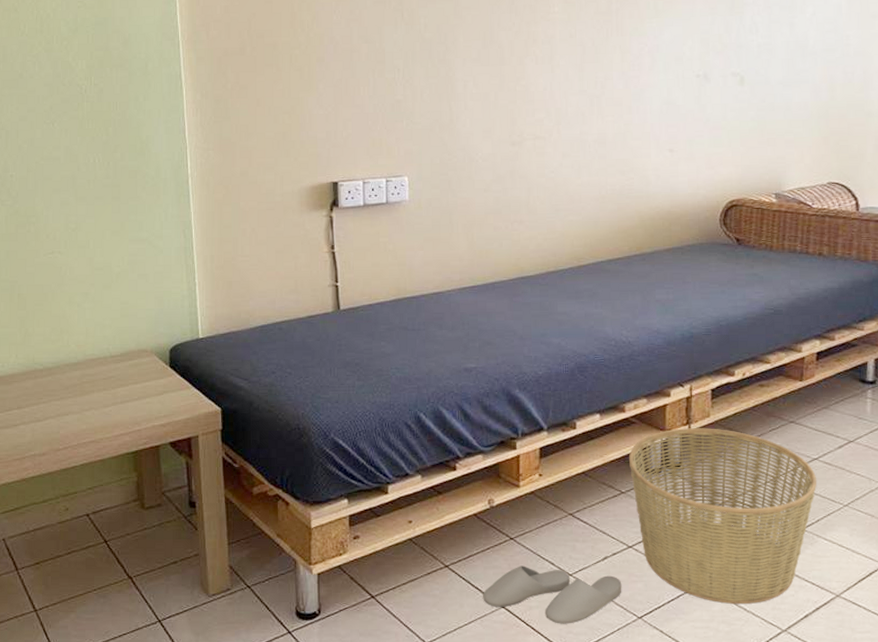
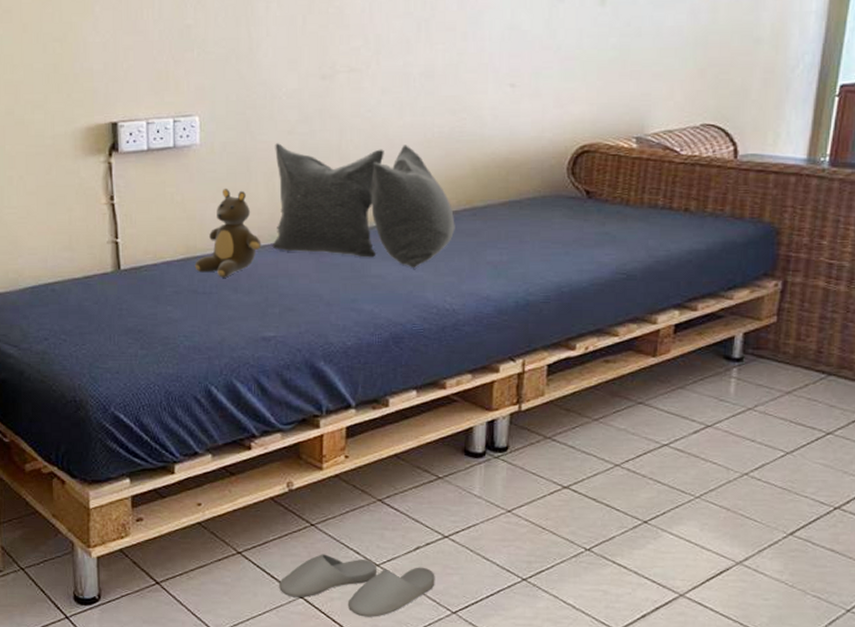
teddy bear: none [405,238,463,316] -> present [194,188,262,278]
cushion: none [472,199,628,306] -> present [272,143,455,268]
basket: present [628,428,817,604] -> none [448,408,666,601]

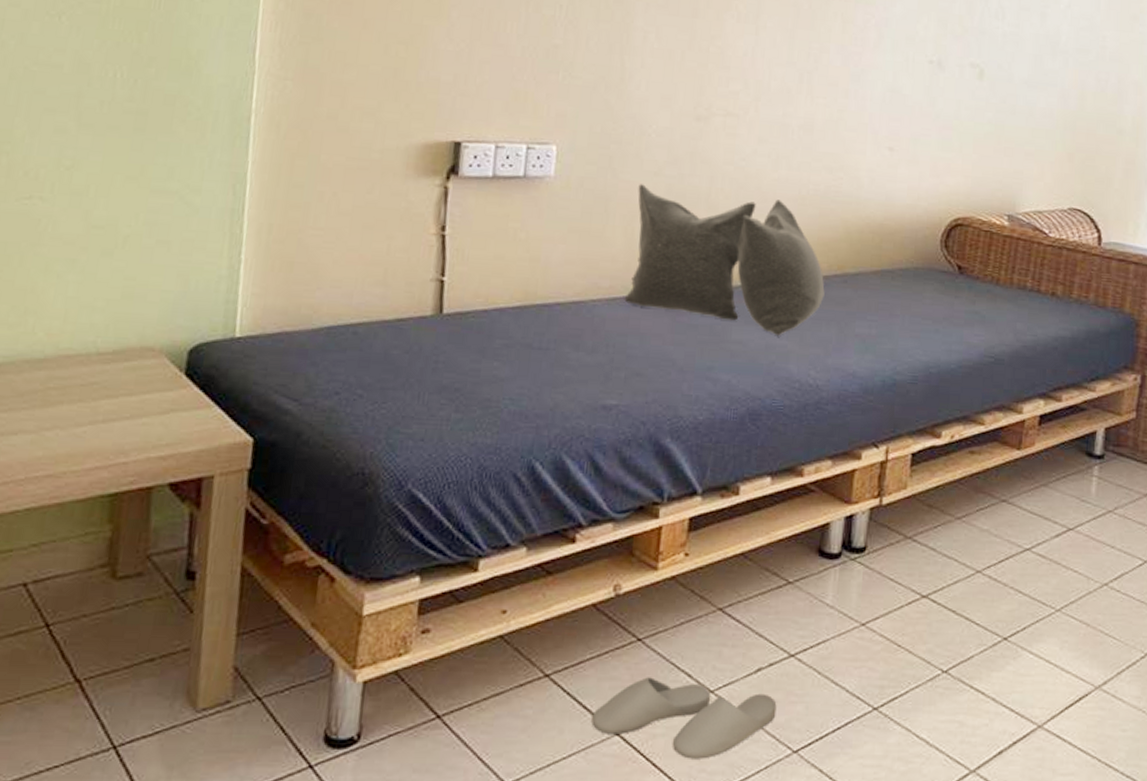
teddy bear: present [194,188,262,278] -> none [532,228,613,332]

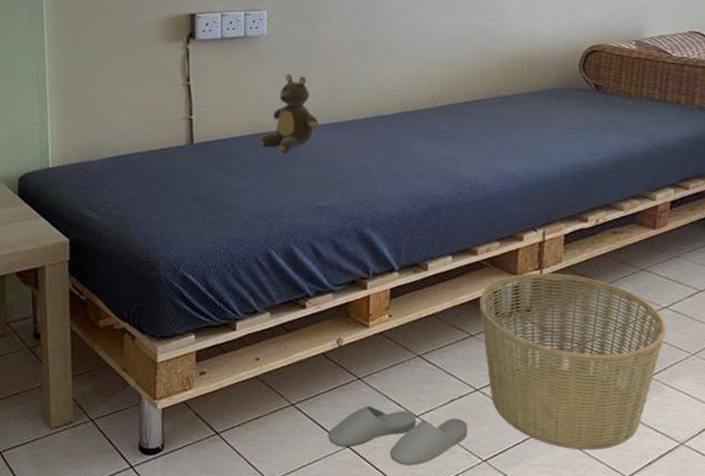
teddy bear: none [532,228,613,332] -> present [259,73,319,153]
cushion: present [624,184,825,335] -> none [328,36,486,147]
basket: none [801,501,1028,735] -> present [479,273,666,450]

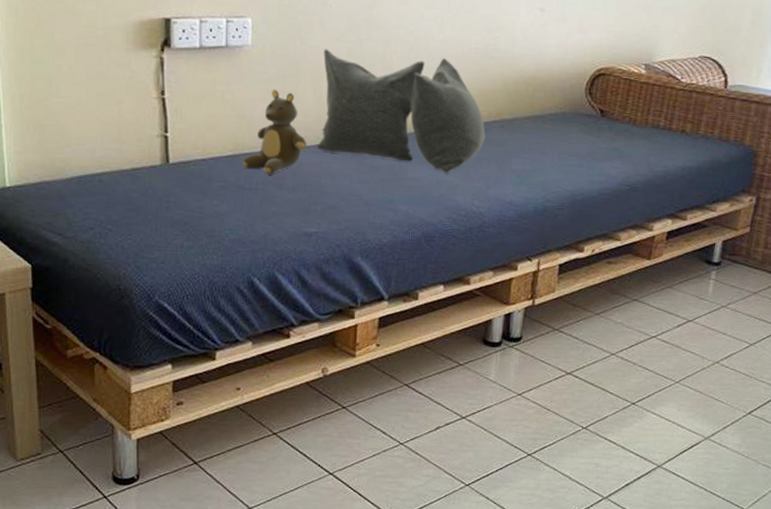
cushion: none [328,36,486,147] -> present [317,49,486,173]
slippers: present [328,406,468,465] -> none [311,434,453,491]
basket: present [479,273,666,450] -> none [469,302,653,473]

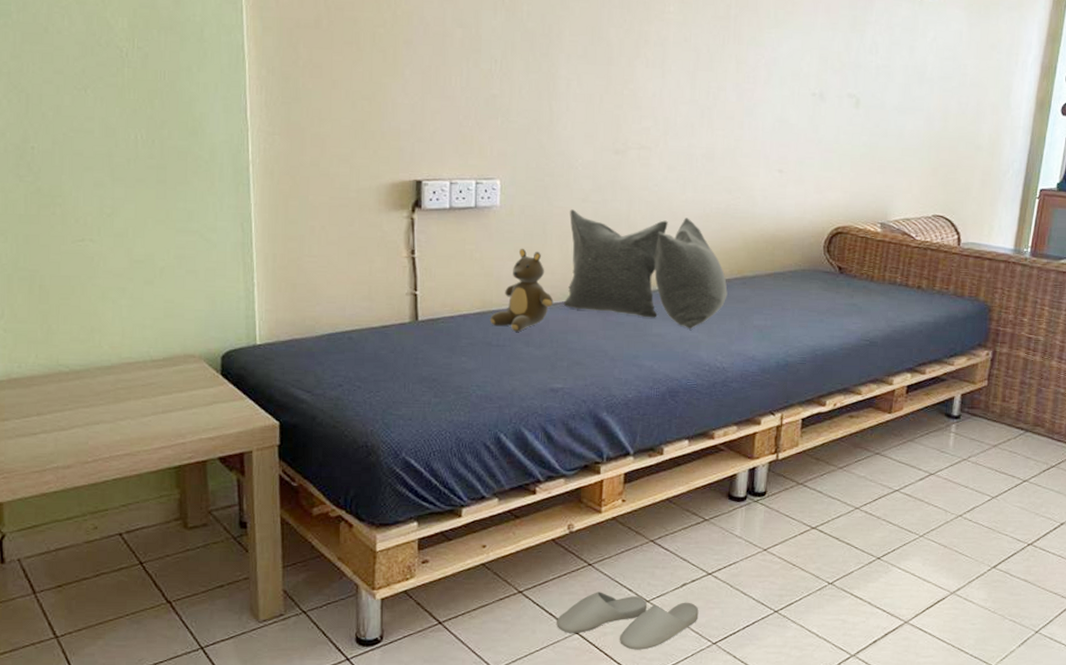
slippers: none [311,434,453,491] -> present [557,592,699,650]

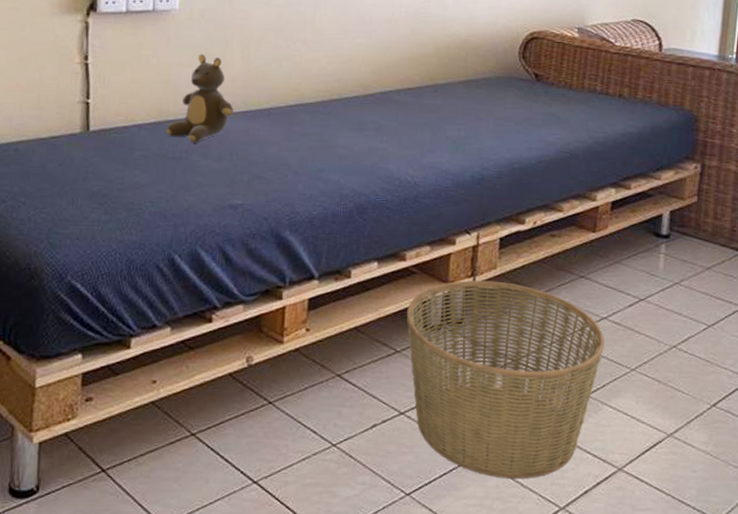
slippers: present [557,592,699,650] -> none [233,434,391,502]
cushion: present [563,209,728,329] -> none [244,13,418,140]
basket: none [714,457,897,630] -> present [406,280,605,478]

